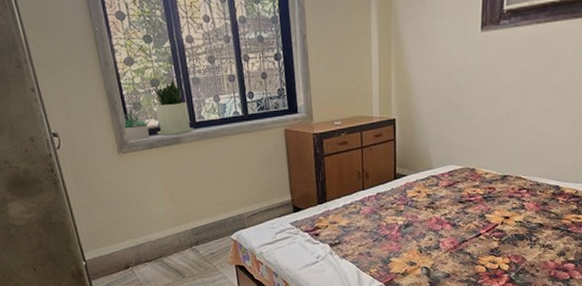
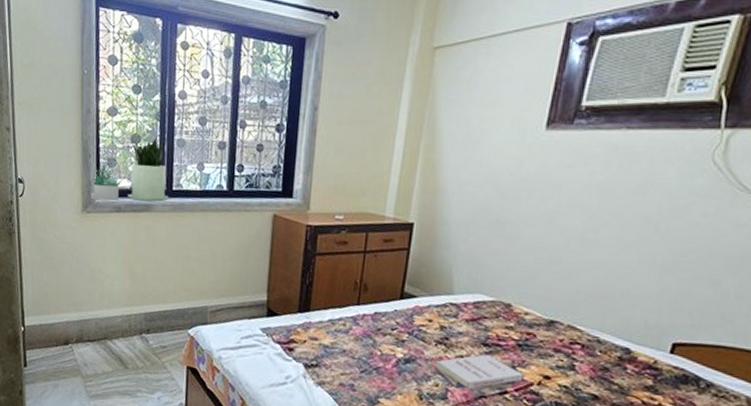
books: none [427,209,491,239] -> present [434,354,524,389]

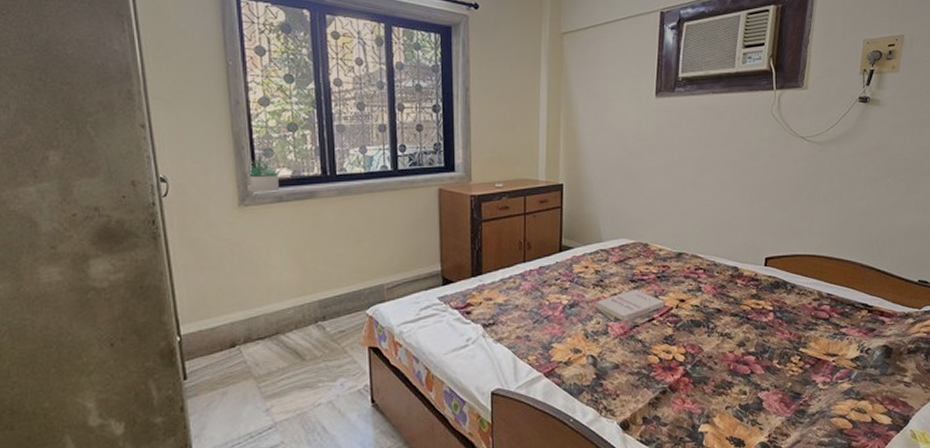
planter: present [128,138,170,202] -> none [288,126,334,189]

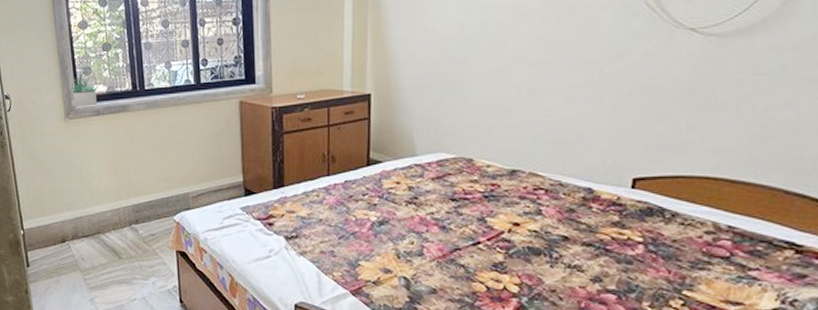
books: present [595,289,665,323] -> none [408,209,494,244]

